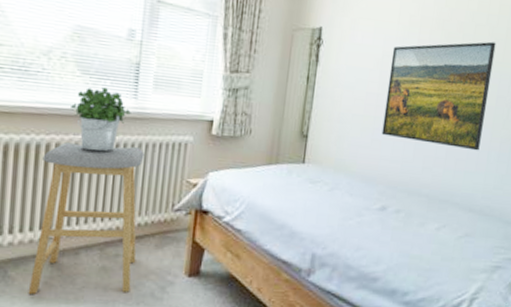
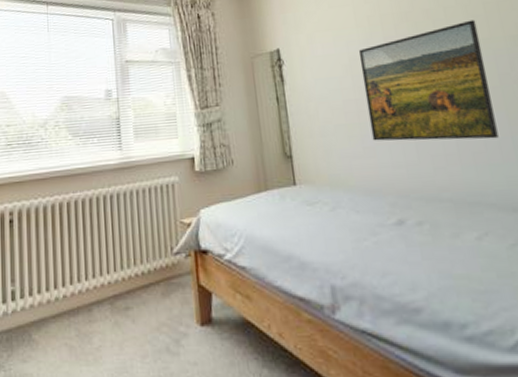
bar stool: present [28,142,145,294] -> none [50,196,146,357]
potted plant: present [71,87,131,151] -> none [68,145,119,205]

